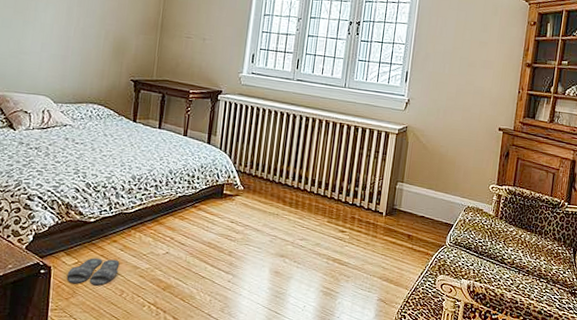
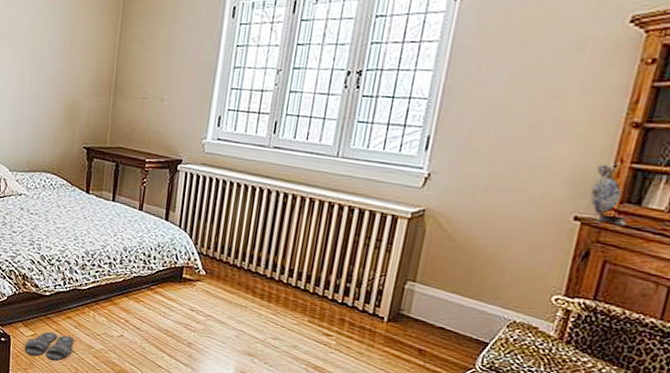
decorative vase: none [506,91,528,134] -> present [589,164,627,227]

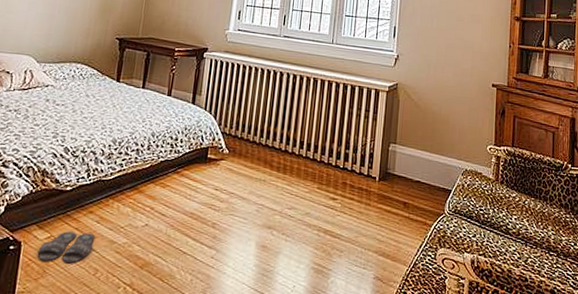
decorative vase: present [589,164,627,227] -> none [499,45,523,90]

